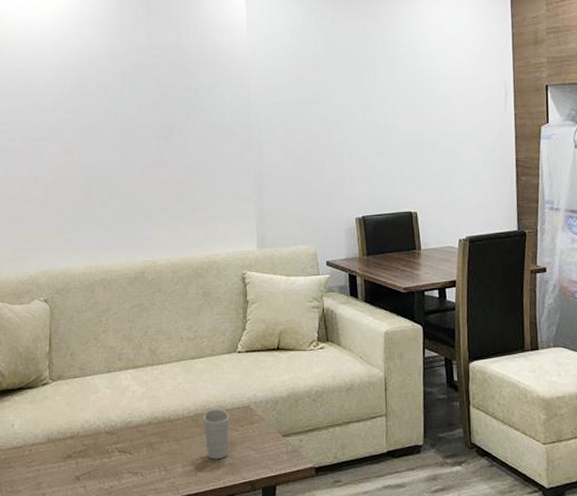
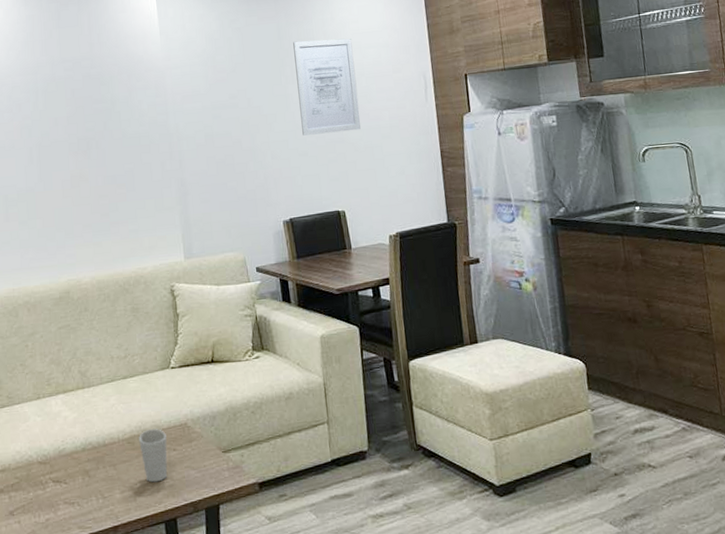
wall art: none [377,42,439,136] -> present [293,38,361,136]

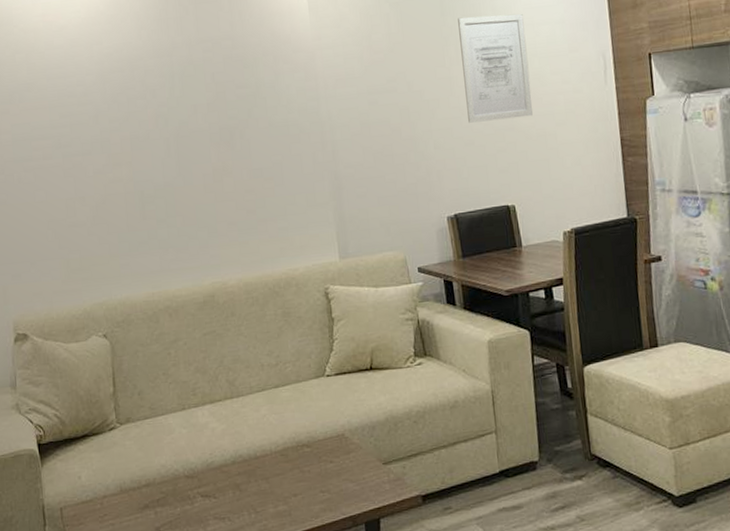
cup: present [139,429,168,483] -> none [293,440,324,496]

